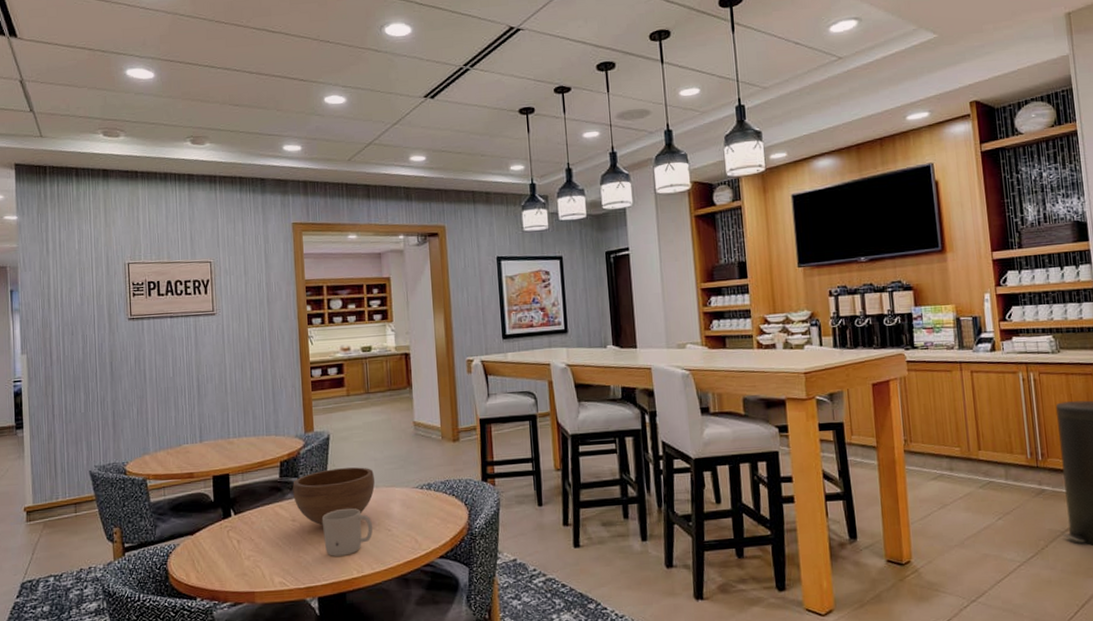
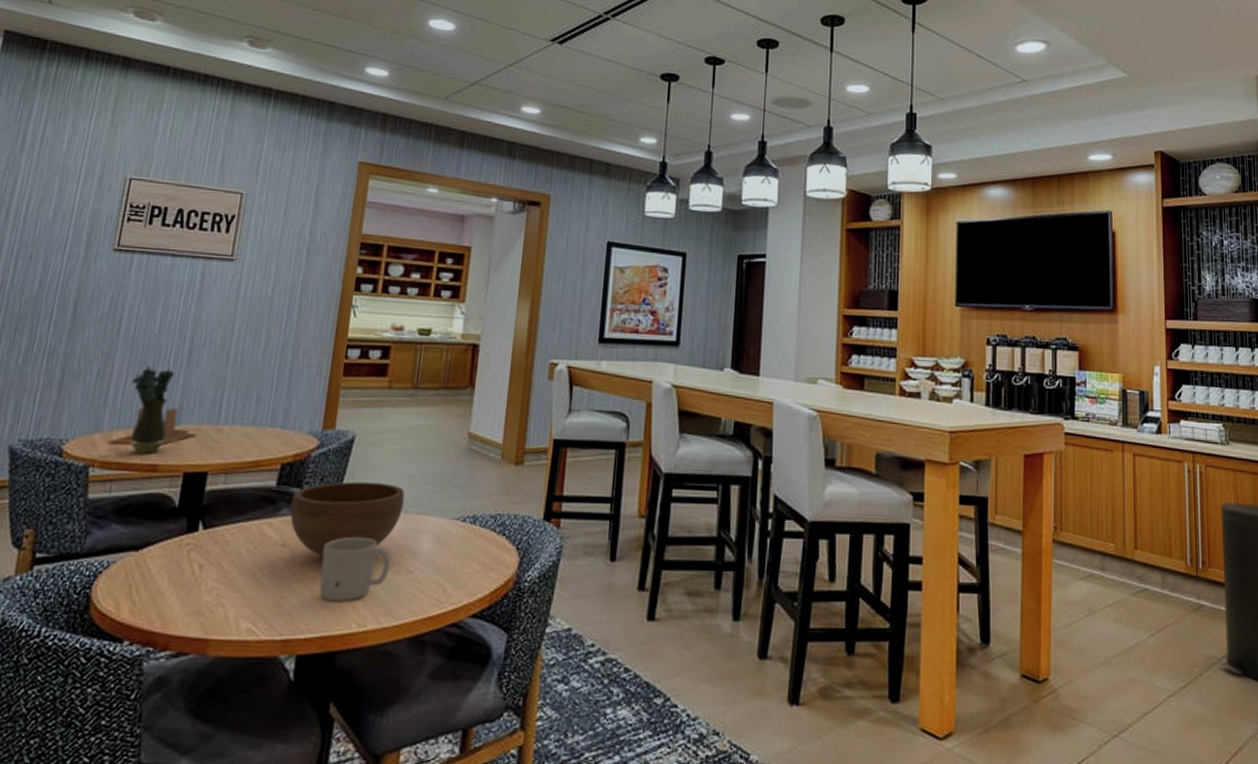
napkin holder: none [155,430,216,461] -> present [107,408,197,444]
vase: none [162,401,195,466] -> present [130,365,175,454]

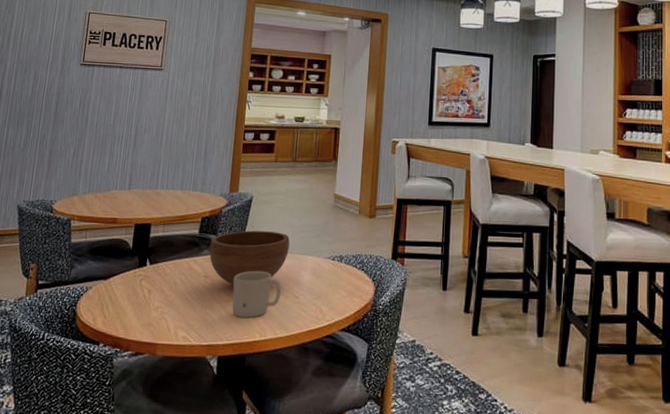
napkin holder: present [107,408,197,444] -> none [82,177,142,204]
vase: present [130,365,175,454] -> none [97,147,125,211]

